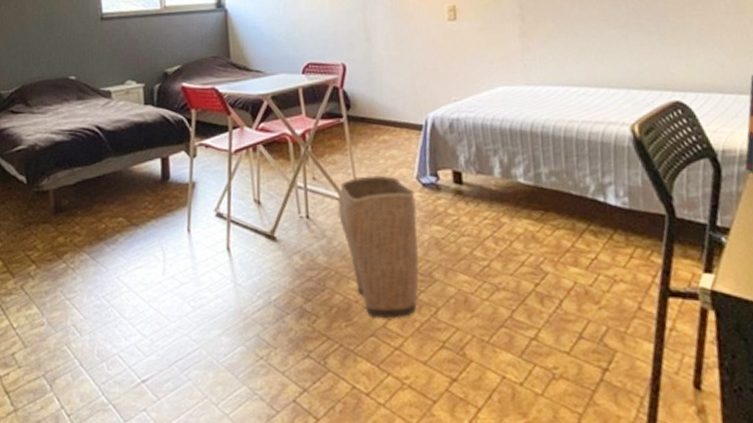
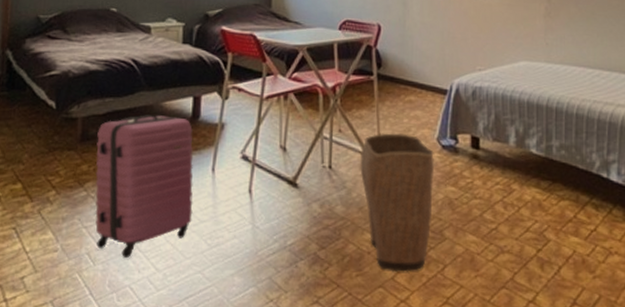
suitcase: none [70,180,173,326] -> present [95,115,194,258]

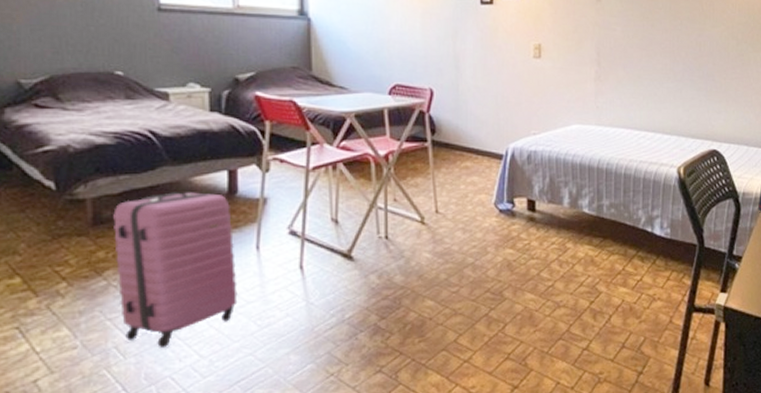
laundry basket: present [360,133,435,272] -> none [418,200,493,334]

